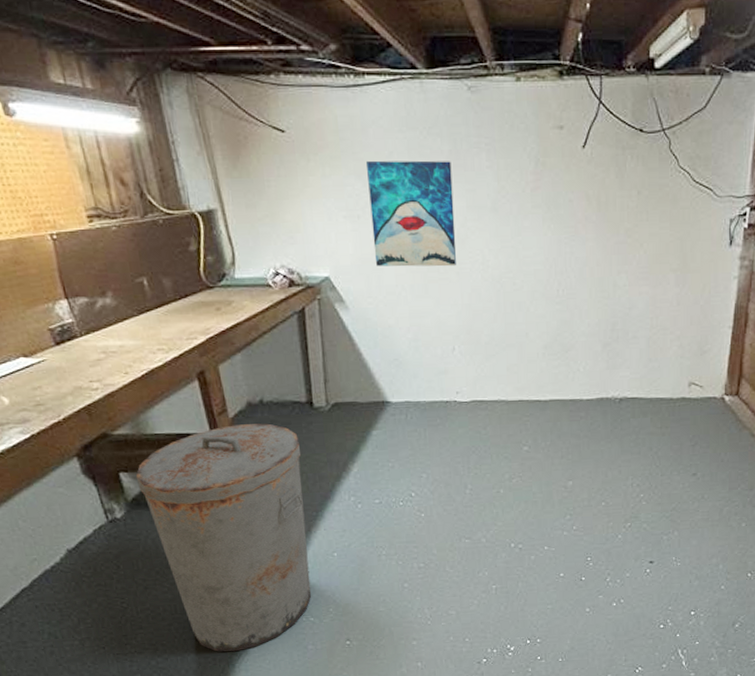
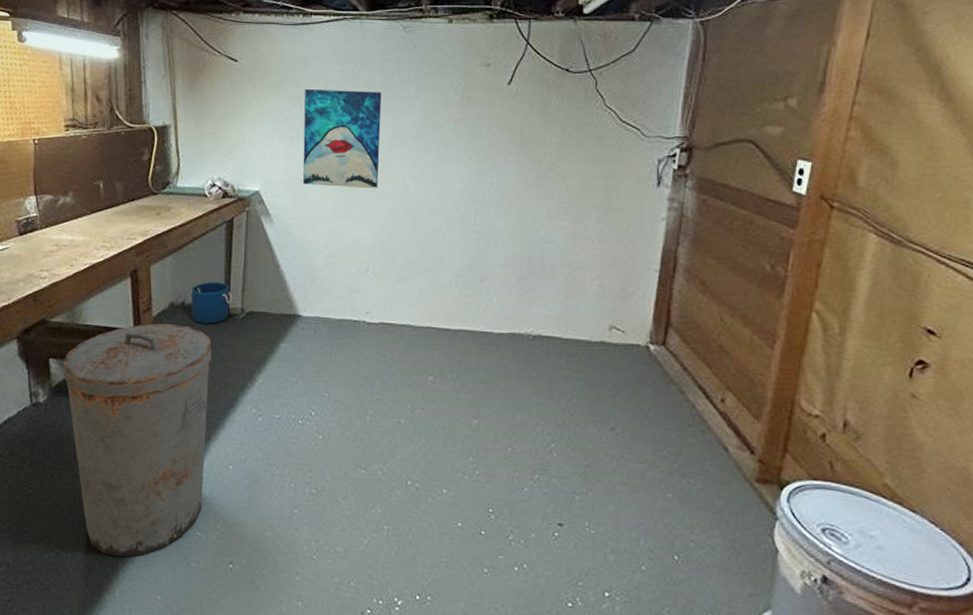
bucket: none [266,376,315,420] -> present [189,281,232,324]

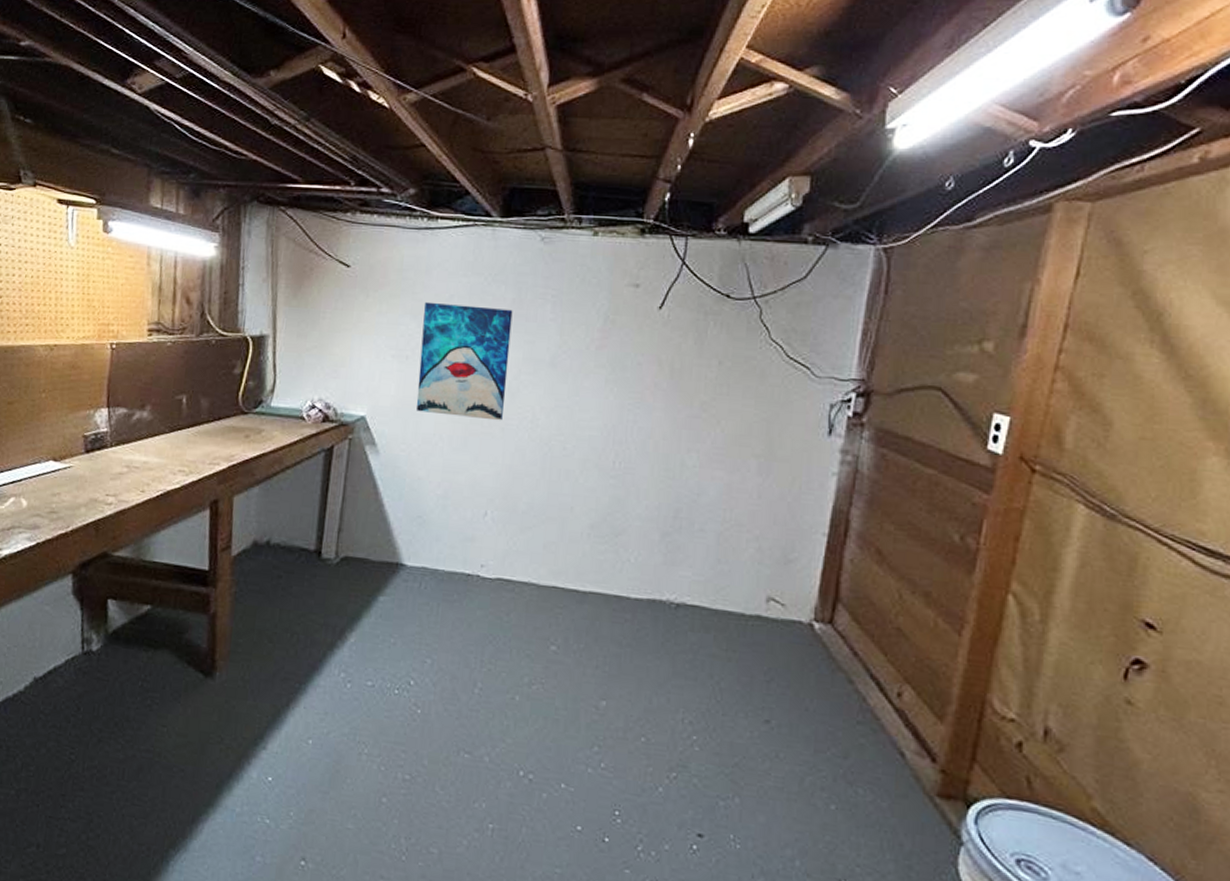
trash can: present [62,323,212,558] -> none [122,564,298,845]
bucket: present [189,281,232,324] -> none [276,518,326,569]

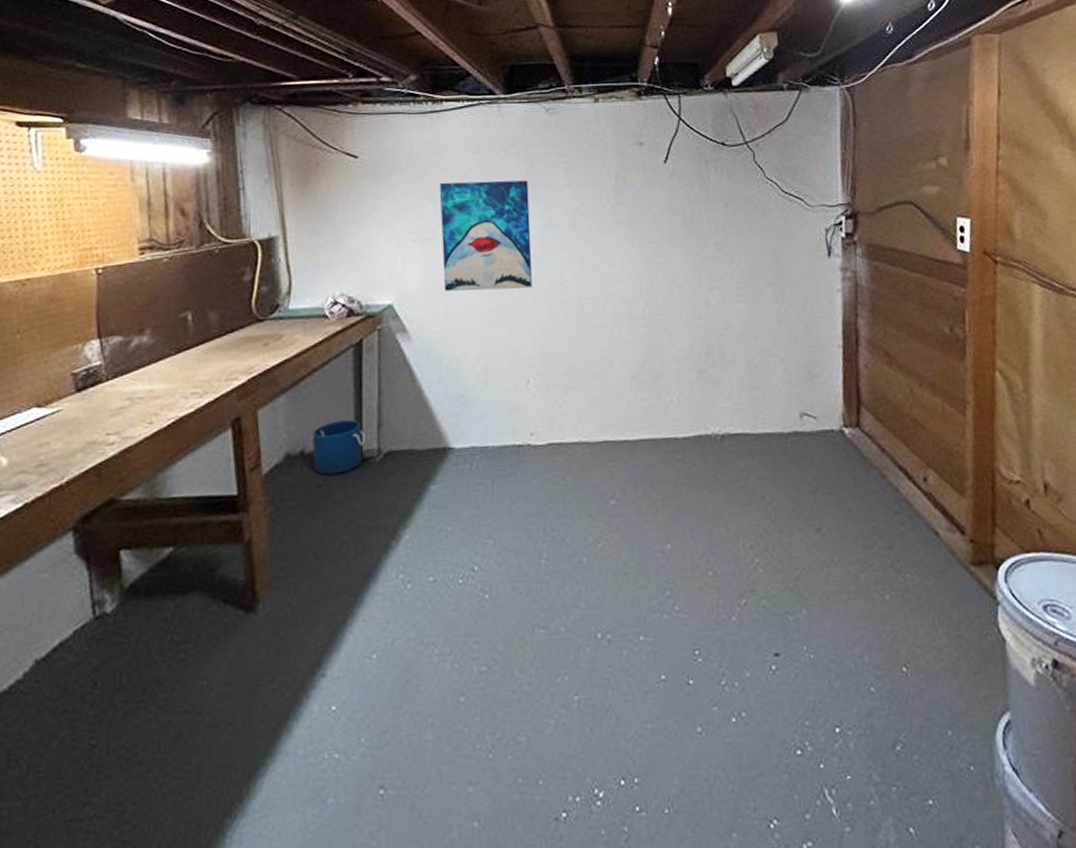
bucket: none [276,518,326,569] -> present [310,419,366,475]

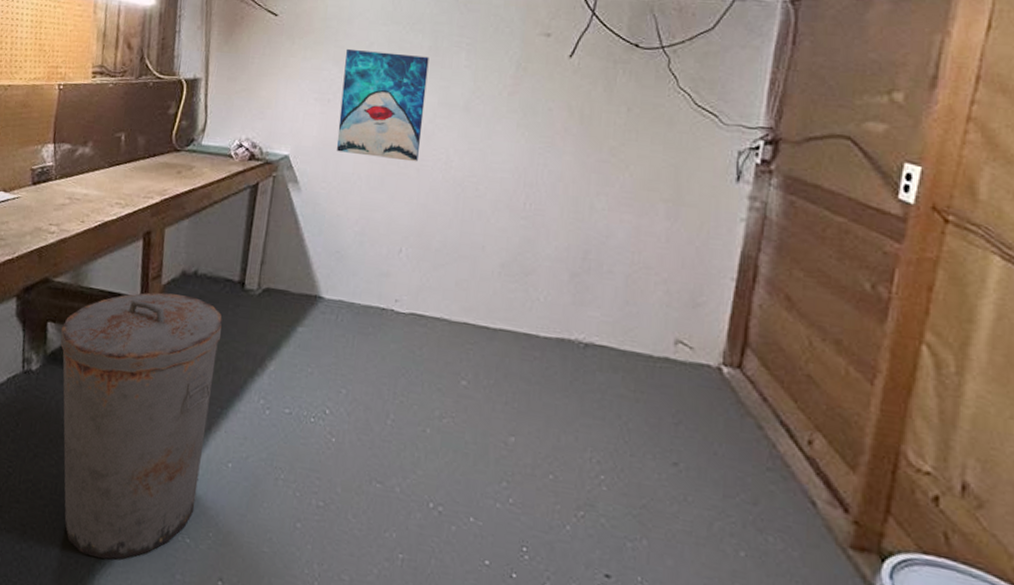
trash can: none [139,480,343,813] -> present [60,292,222,559]
bucket: present [310,419,366,475] -> none [203,251,250,299]

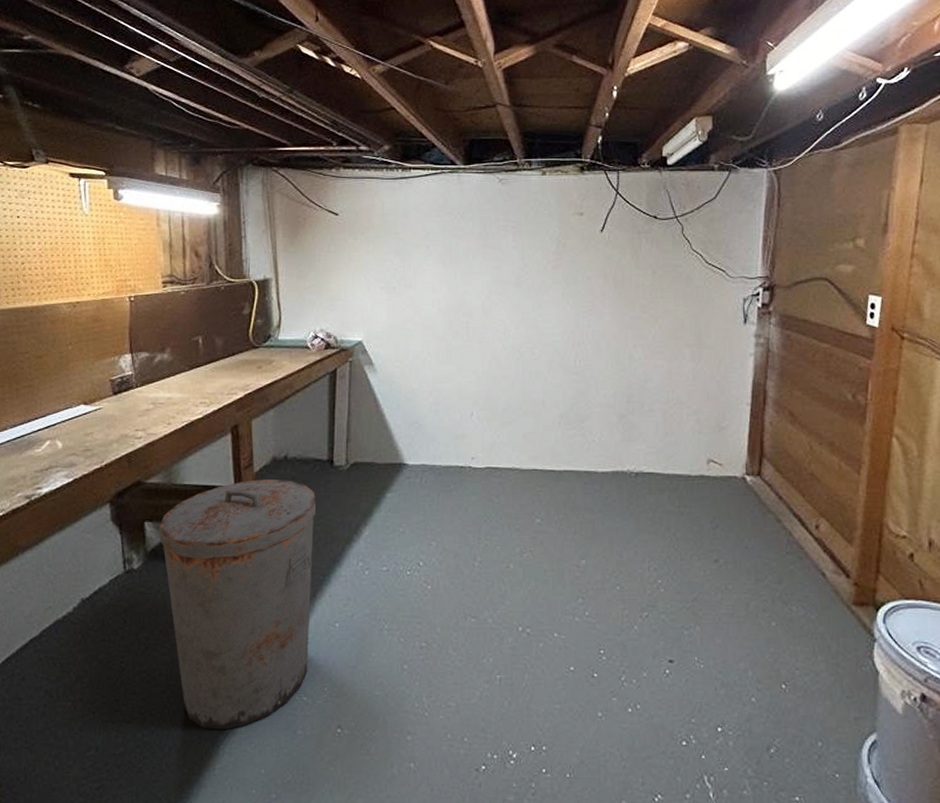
wall art: present [336,48,429,162] -> none [405,240,481,335]

